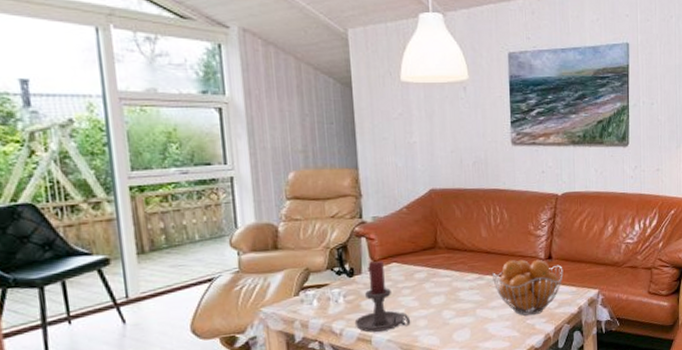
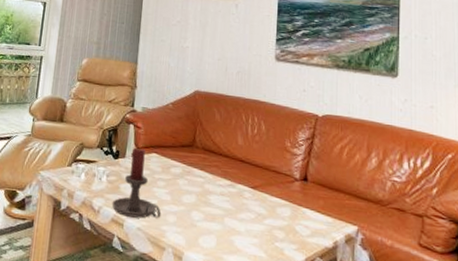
fruit basket: present [491,259,564,316] -> none [243,173,319,239]

